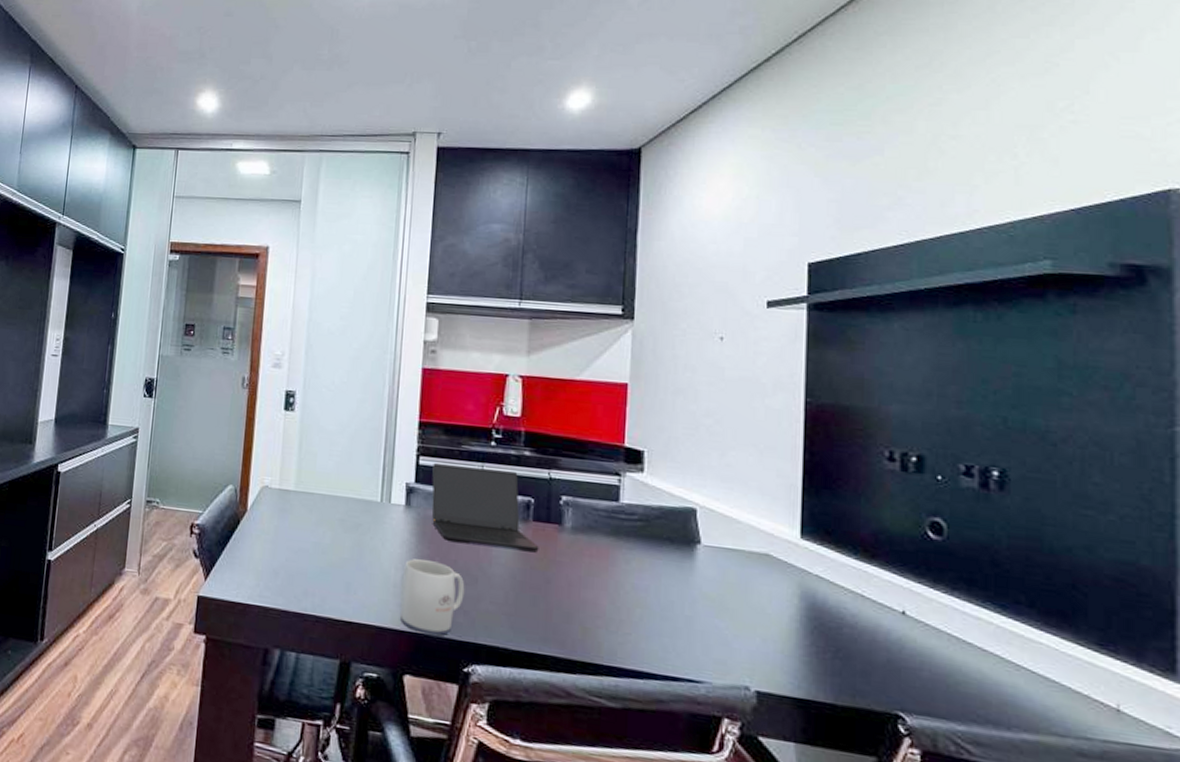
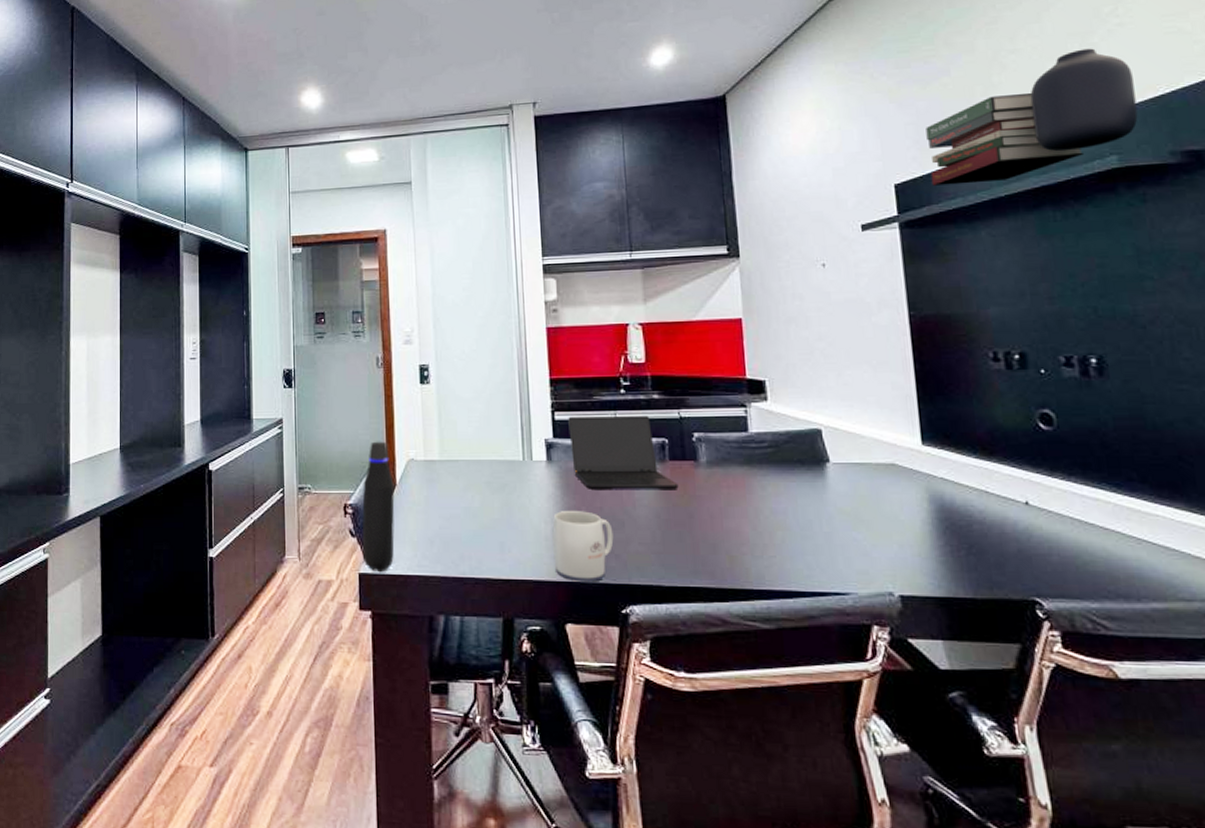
water bottle: none [203,463,245,597] -> present [362,441,395,572]
books: none [848,182,1015,273] -> present [926,92,1083,186]
vase: none [965,143,1080,250] -> present [1030,48,1138,152]

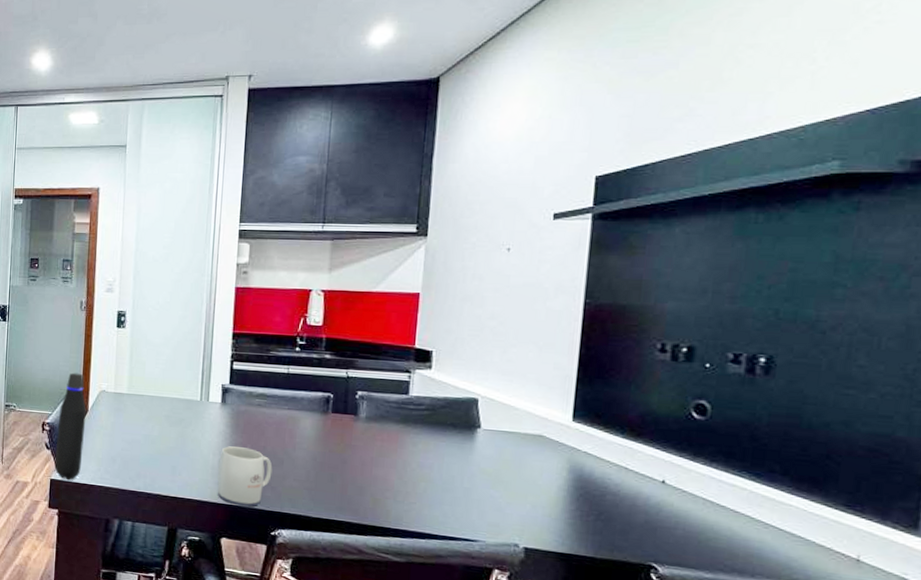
laptop: present [568,416,679,489] -> none [244,367,337,438]
books: present [926,92,1083,186] -> none [634,90,803,180]
vase: present [1030,48,1138,152] -> none [755,46,880,154]

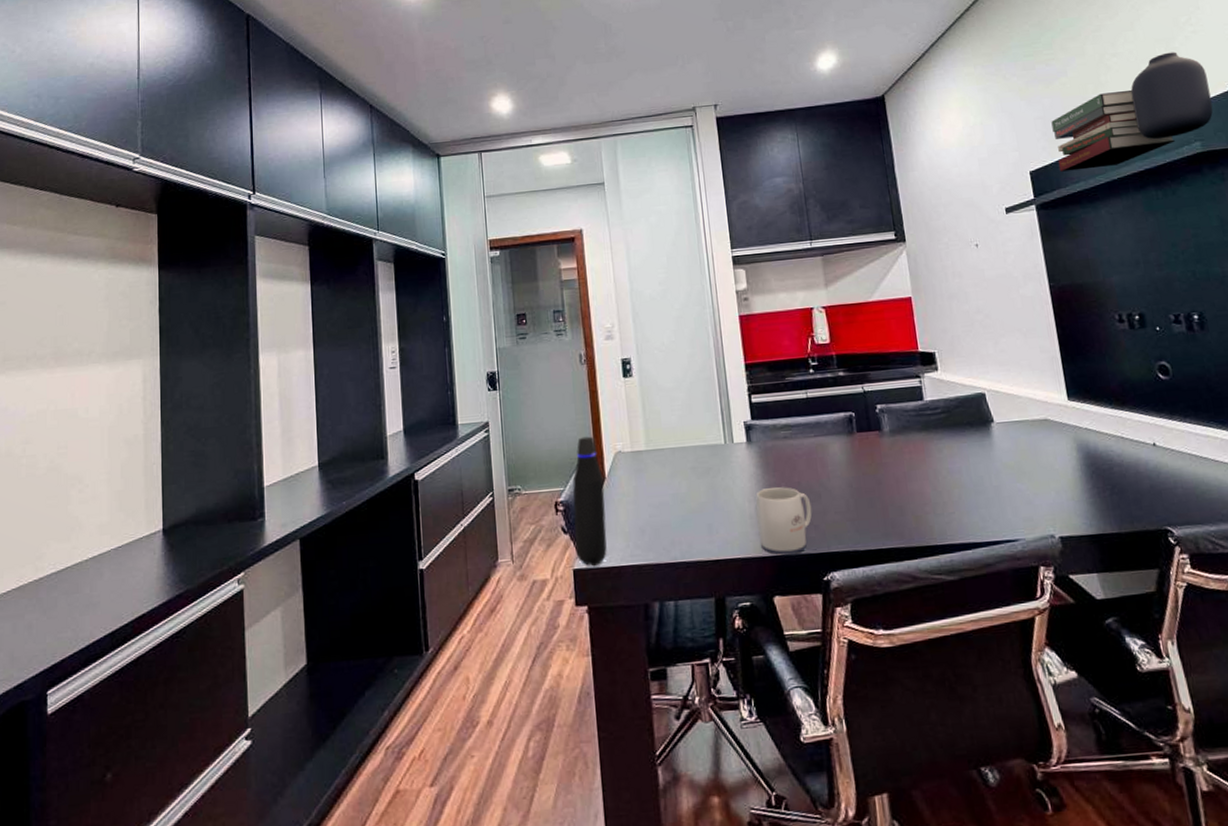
books: none [634,90,803,180] -> present [1051,89,1175,172]
vase: none [755,46,880,154] -> present [1130,52,1214,140]

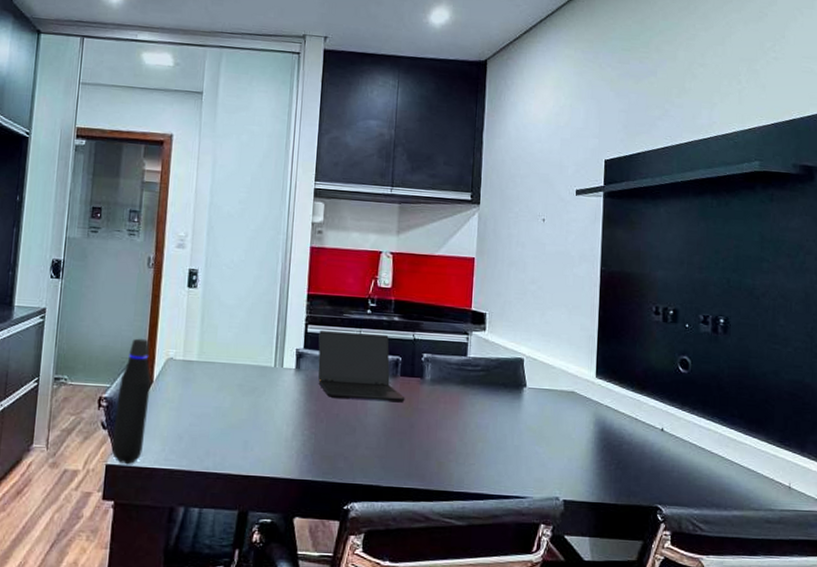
mug: present [755,487,812,555] -> none [290,415,346,481]
laptop: none [764,392,867,466] -> present [318,331,405,402]
books: present [1051,89,1175,172] -> none [631,99,738,169]
vase: present [1130,52,1214,140] -> none [707,72,778,153]

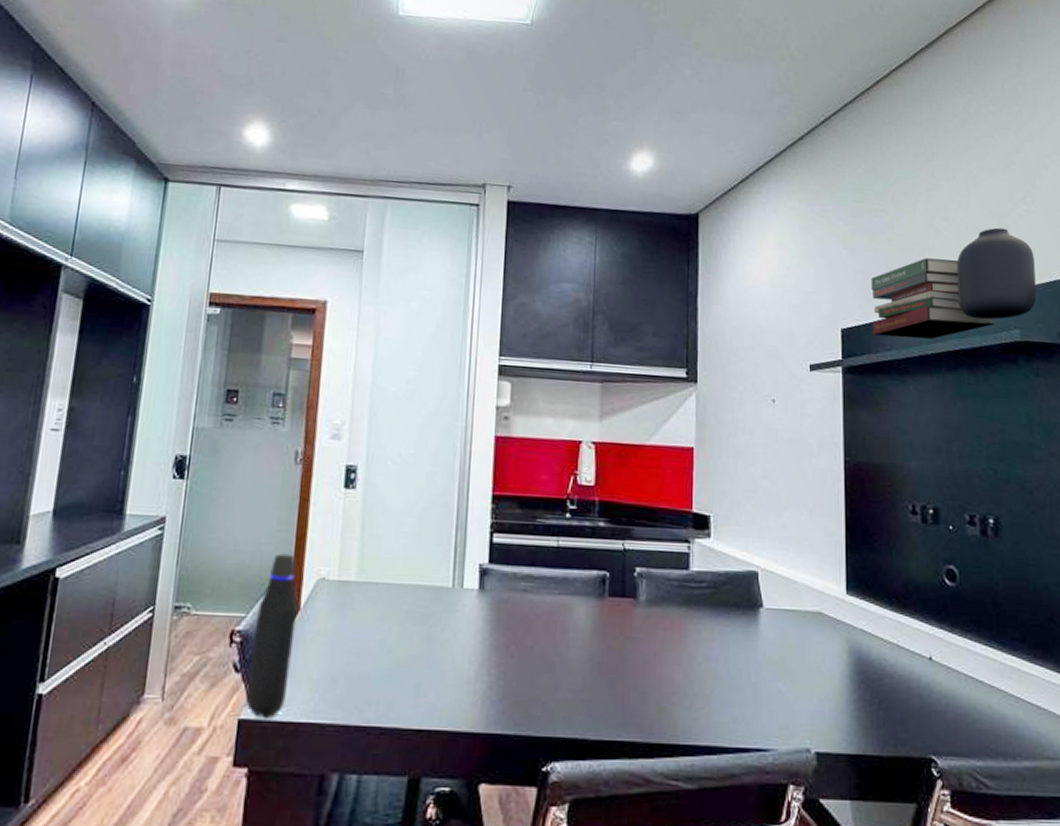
laptop: present [318,331,405,402] -> none [506,540,615,629]
books: none [631,99,738,169] -> present [871,258,994,339]
vase: none [707,72,778,153] -> present [956,227,1037,320]

